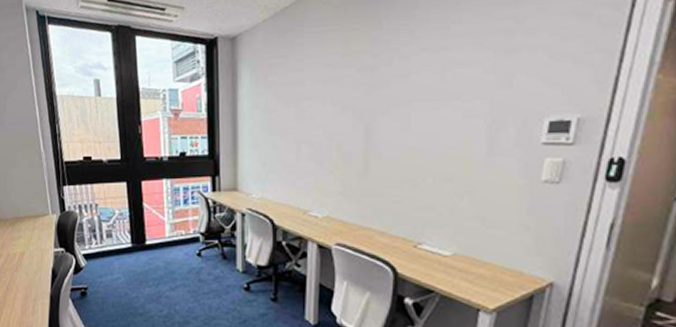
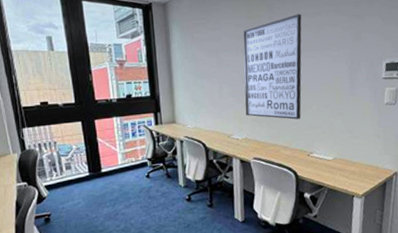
wall art: none [329,49,420,196] -> present [243,14,302,120]

